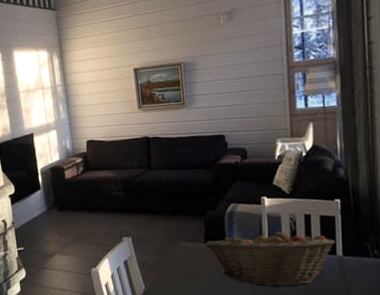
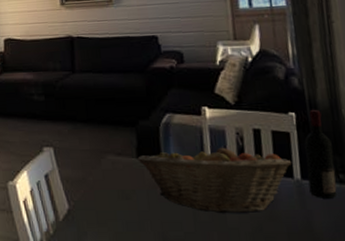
wine bottle: none [347,195,372,272] -> present [304,109,338,200]

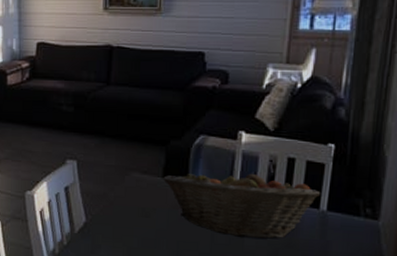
wine bottle: present [304,109,338,200] -> none [333,142,366,232]

